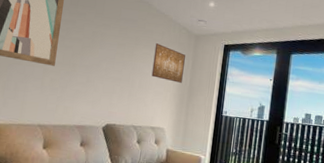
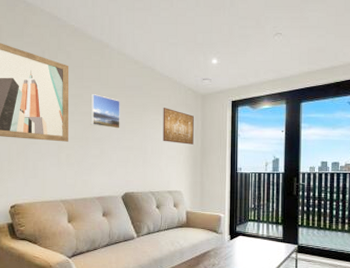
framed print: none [80,21,113,60] -> present [90,94,120,130]

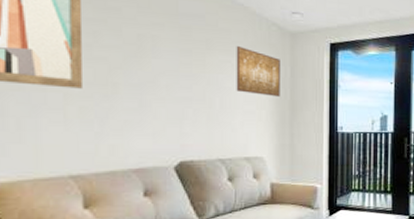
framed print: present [90,94,120,130] -> none [120,20,171,73]

